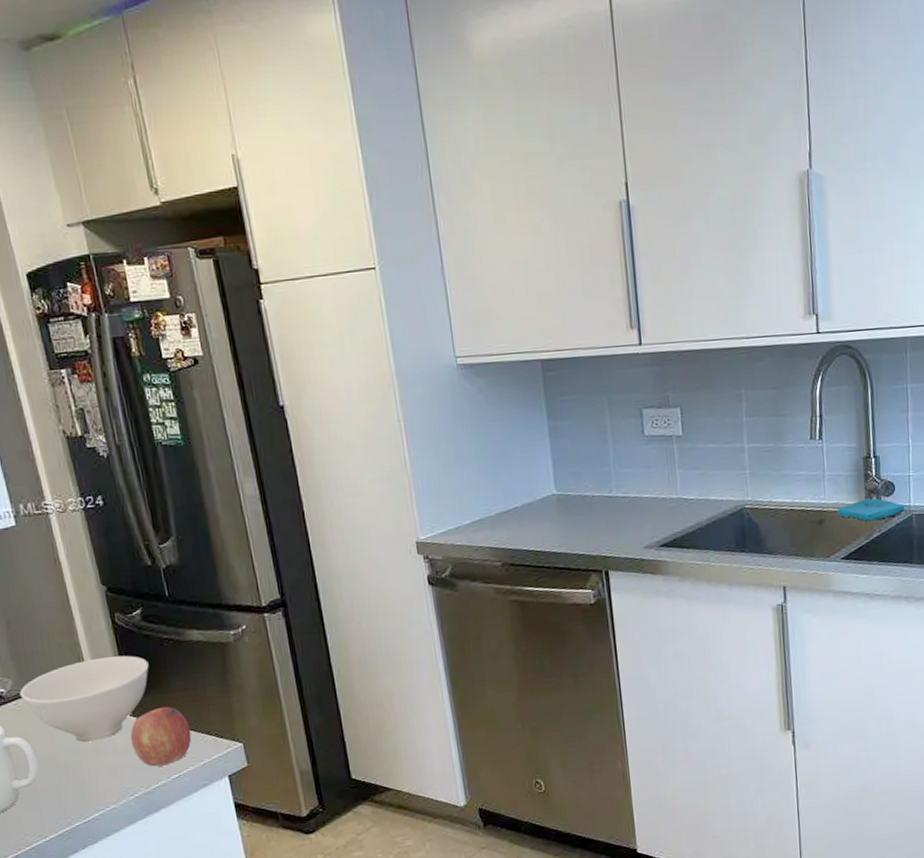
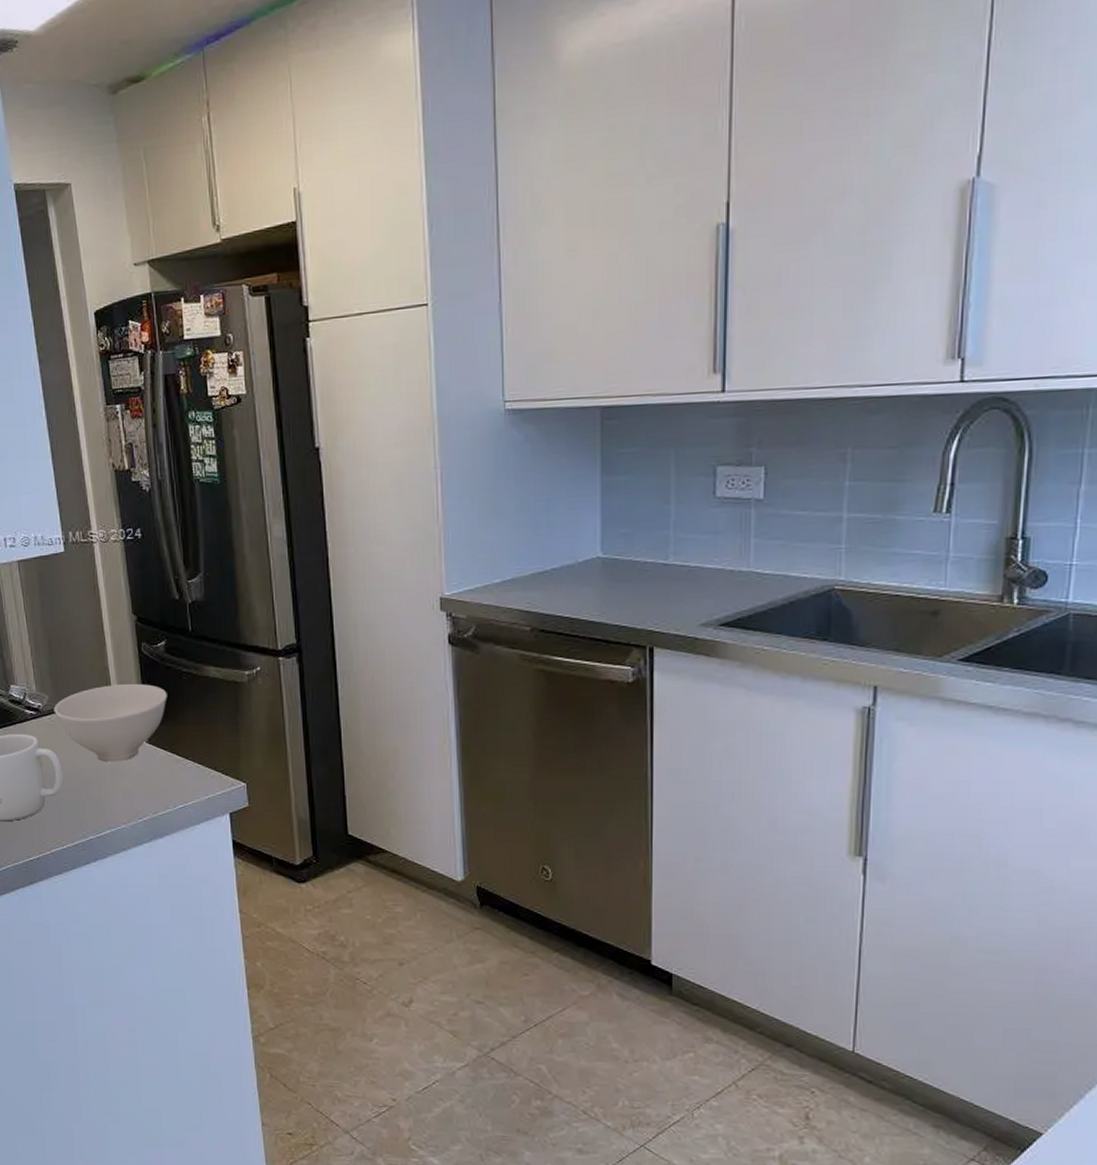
fruit: present [130,706,192,767] -> none [144,737,199,794]
sponge: present [836,497,905,522] -> none [959,588,1060,618]

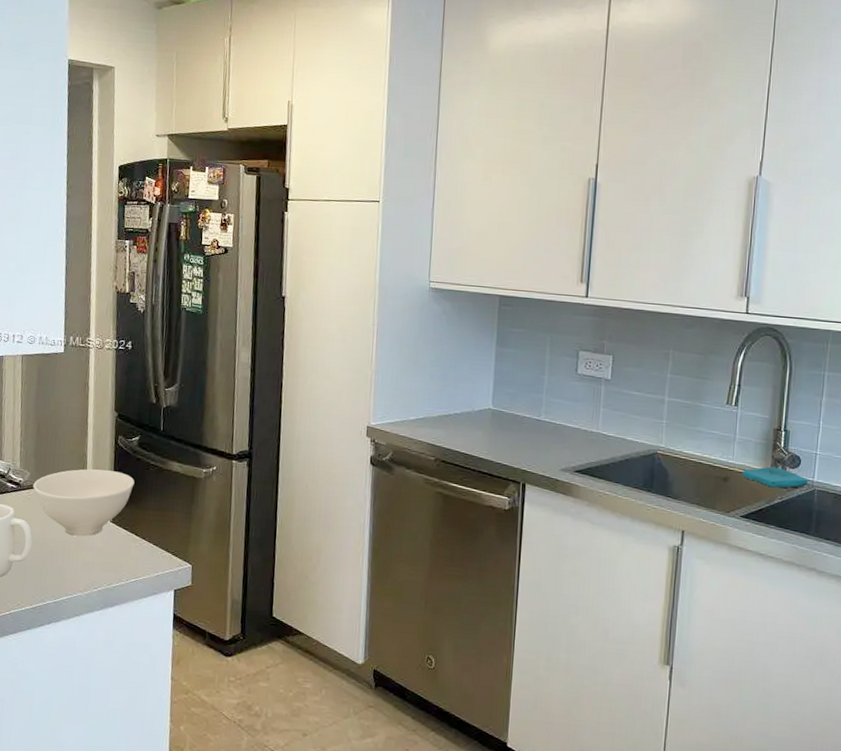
sponge: none [959,588,1060,618] -> present [742,466,809,489]

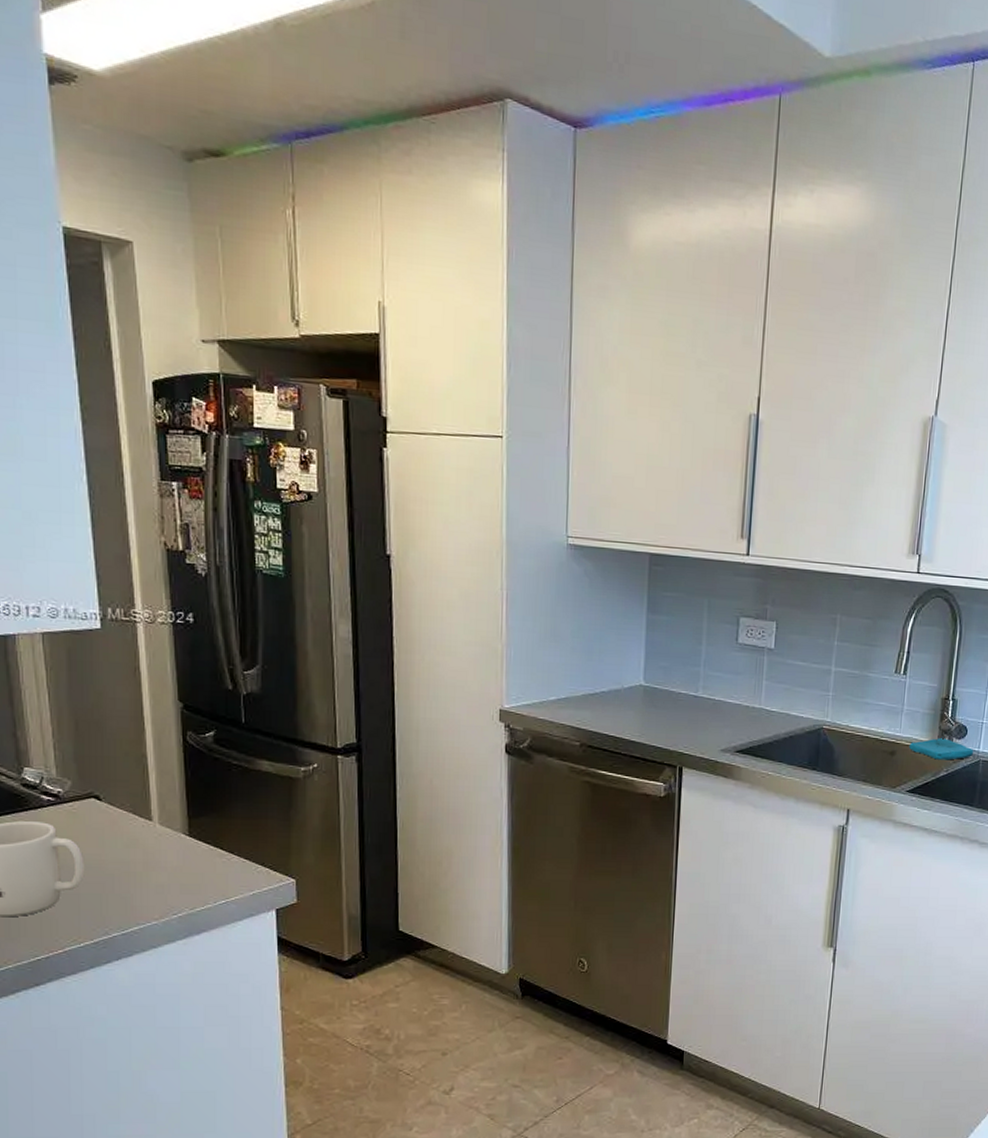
bowl: present [33,469,135,537] -> none [77,772,213,855]

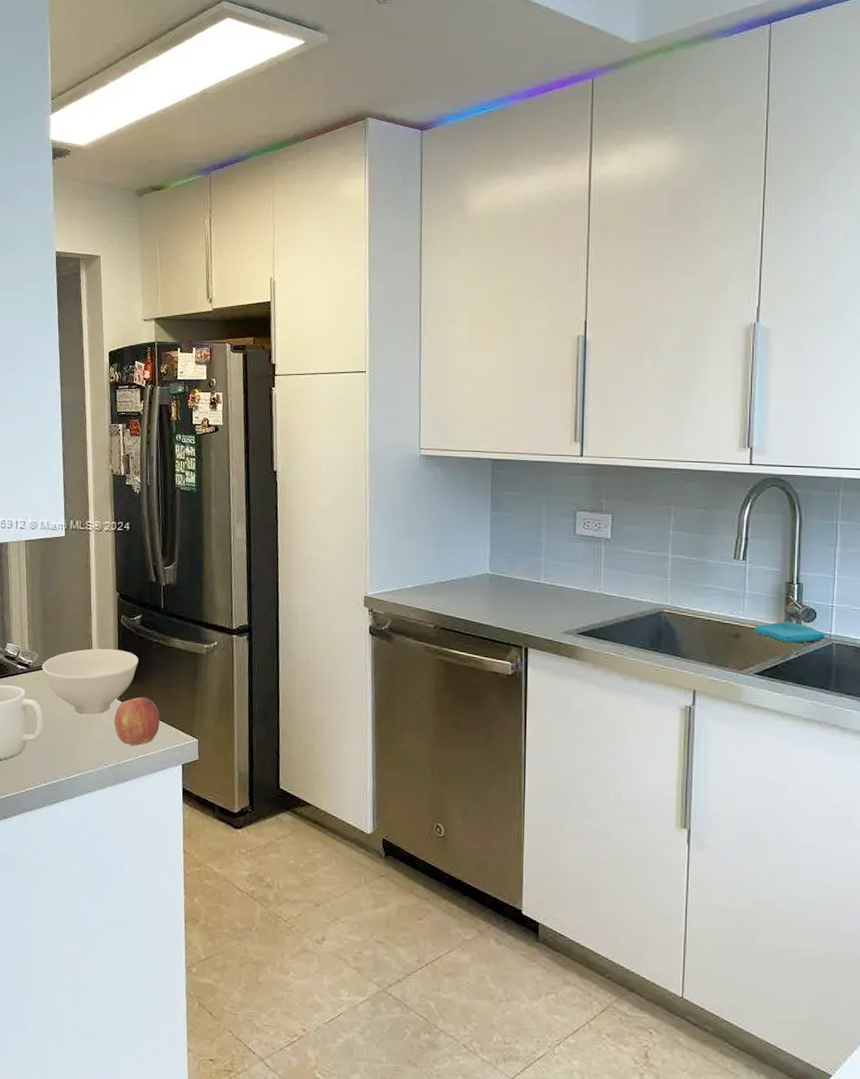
bowl: none [77,772,213,855] -> present [42,648,139,715]
fruit: none [183,831,245,890] -> present [114,696,160,746]

